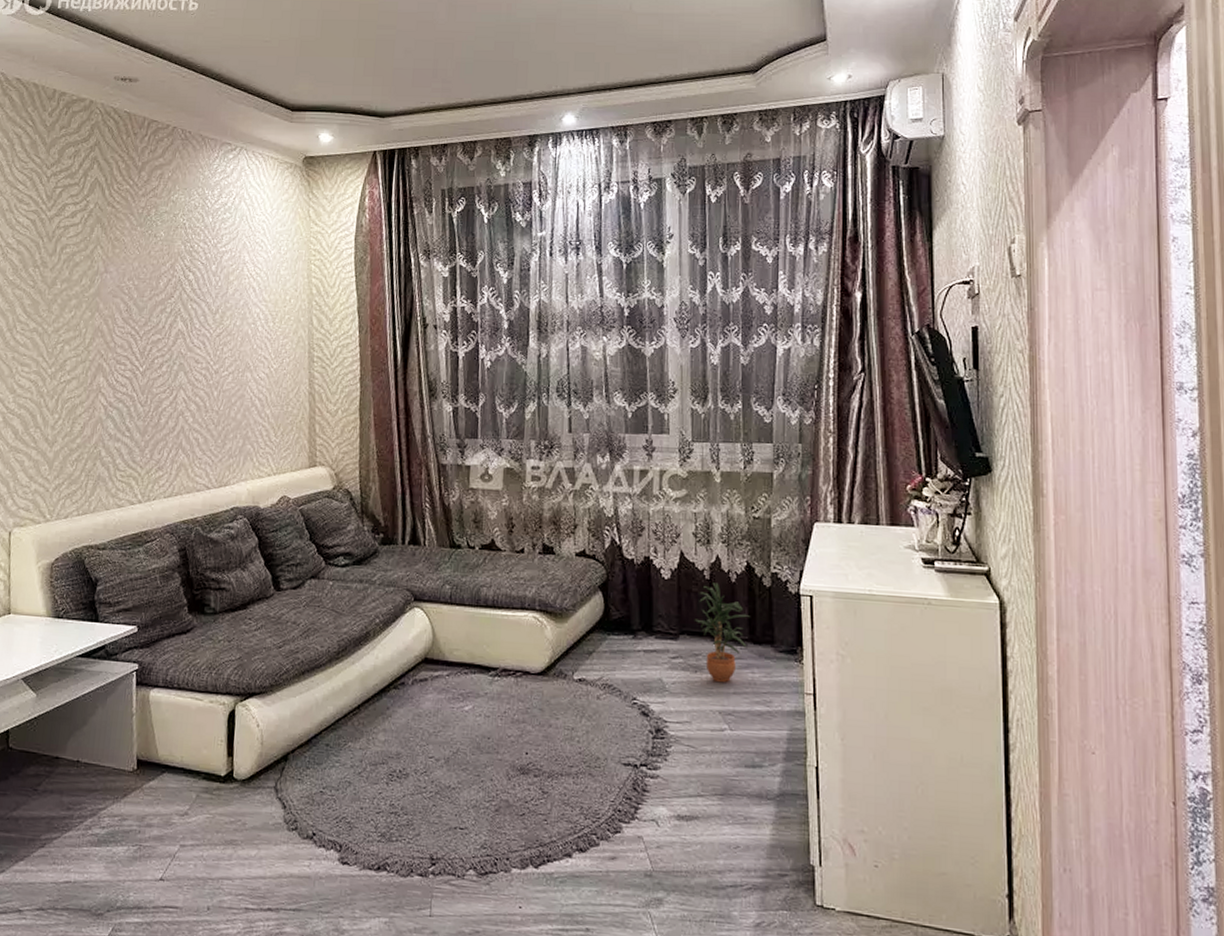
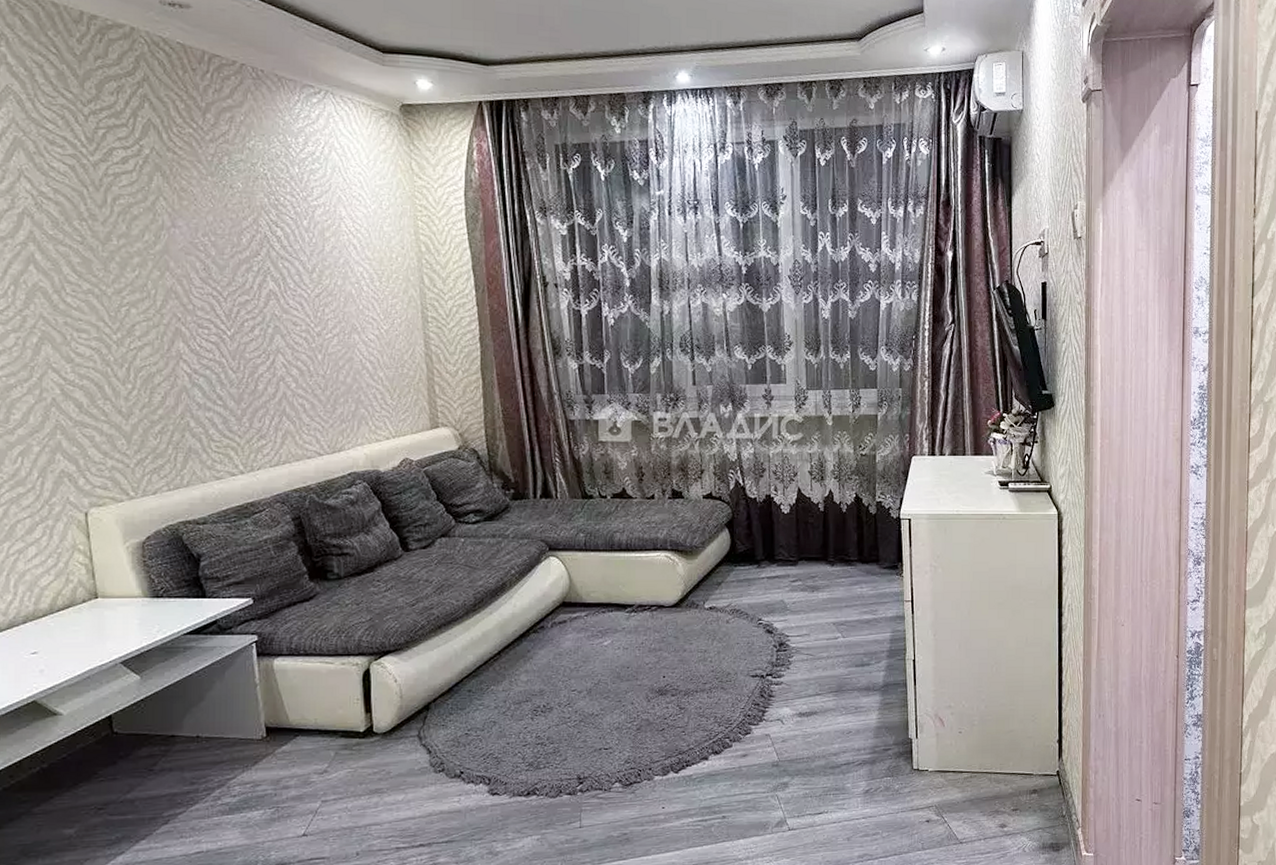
potted plant: present [694,583,750,683] -> none [811,514,858,599]

